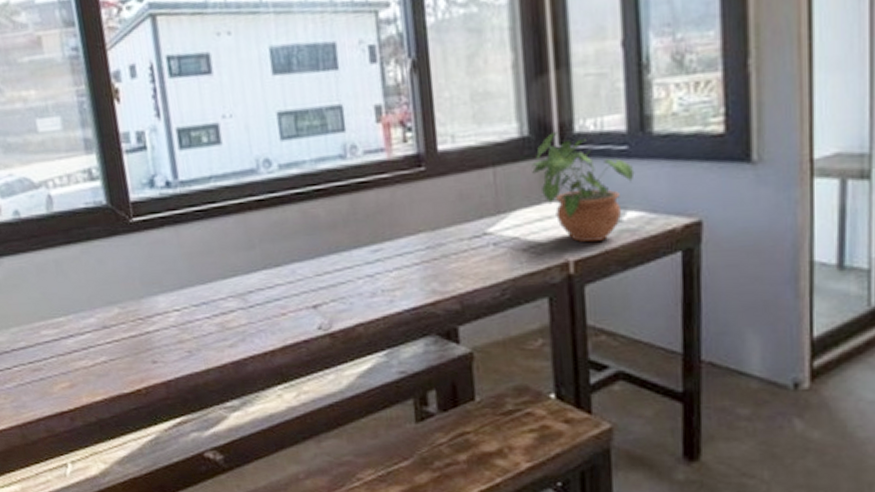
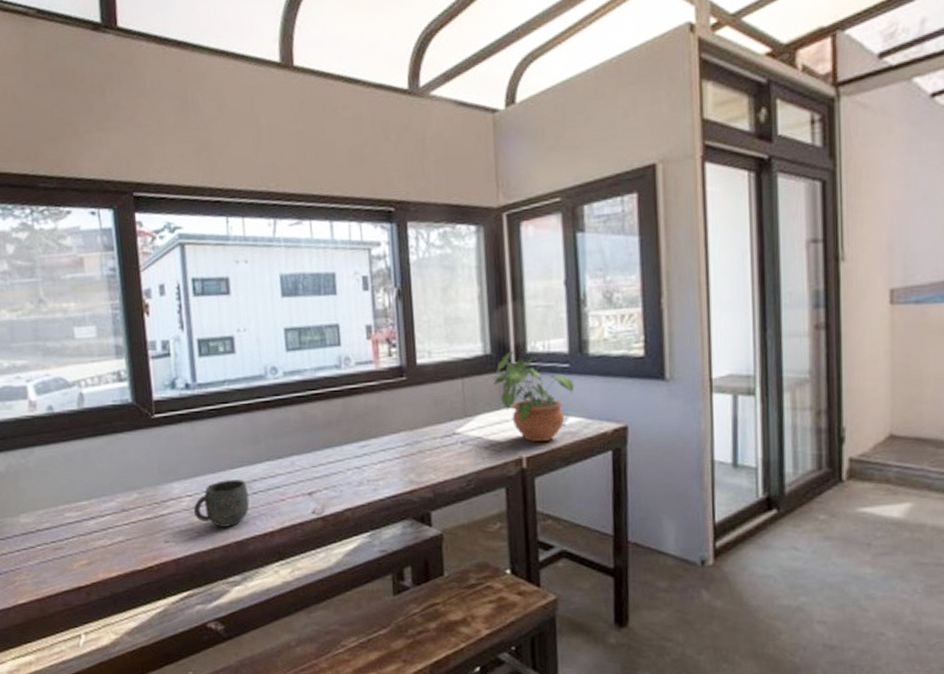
mug: none [183,291,246,346] -> present [194,480,250,527]

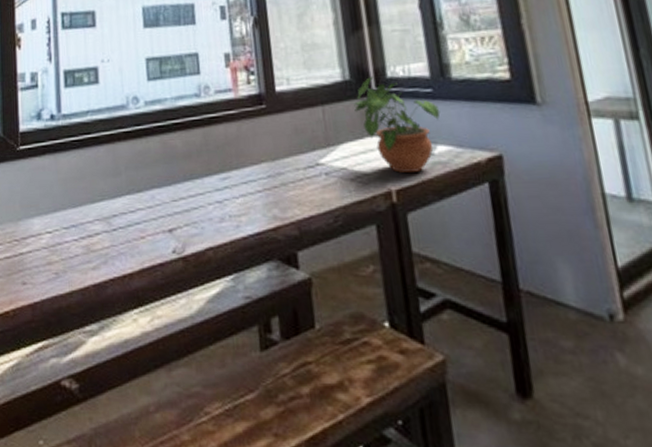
mug: present [194,480,250,527] -> none [53,215,109,268]

